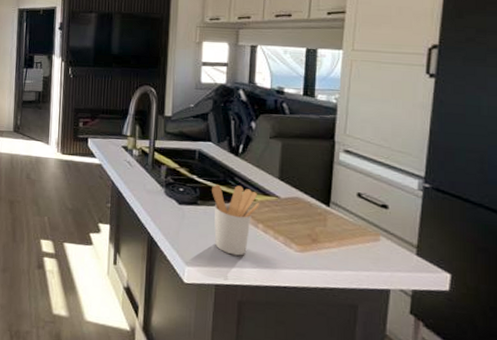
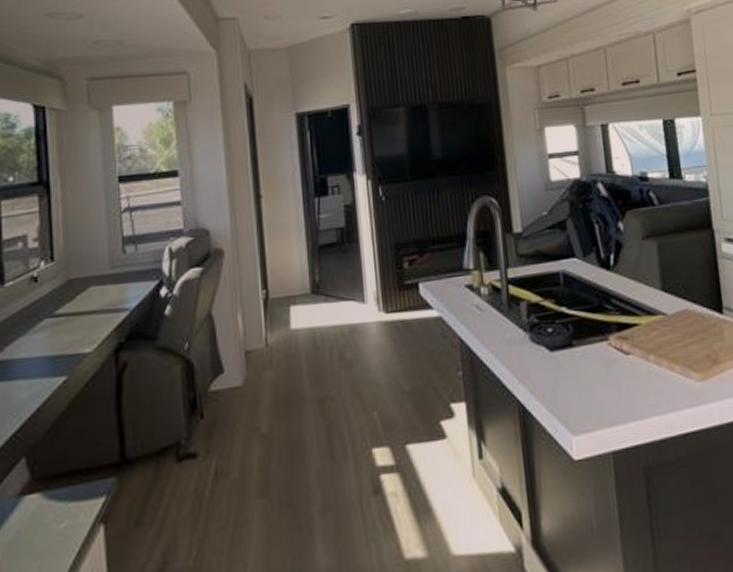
utensil holder: present [212,185,259,256] -> none [587,309,646,406]

